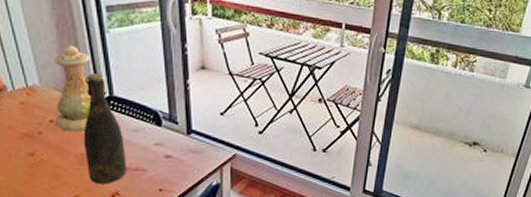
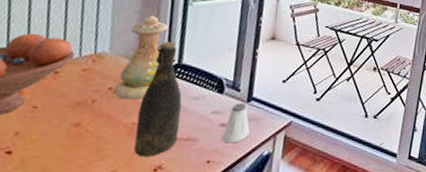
saltshaker: none [169,136,195,174] -> present [222,103,250,143]

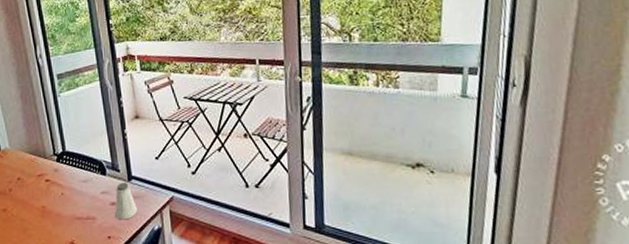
vase: present [113,15,168,100] -> none [20,111,49,187]
bottle: present [133,41,182,157] -> none [43,132,79,235]

